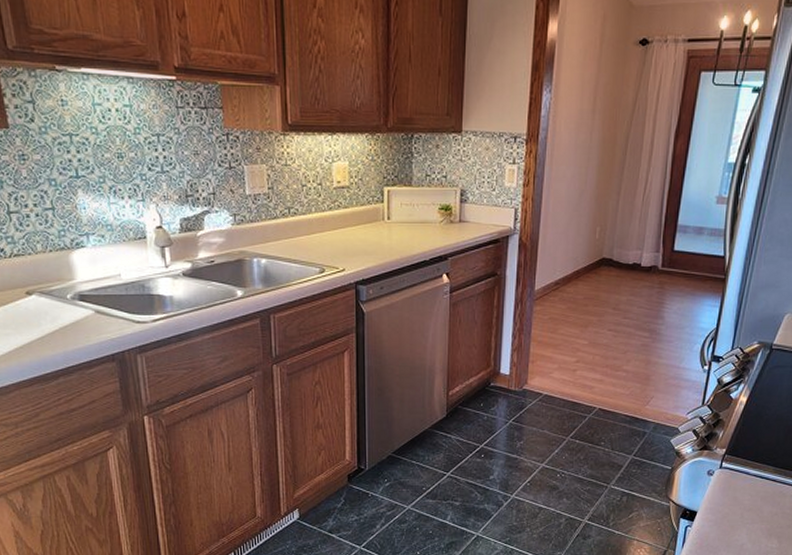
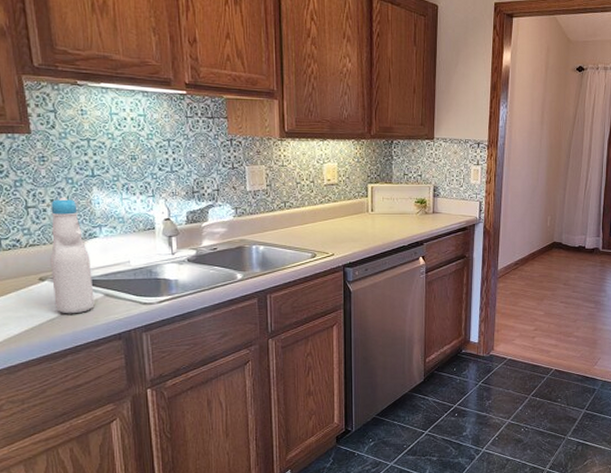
bottle: none [34,200,85,332] -> present [50,197,95,314]

